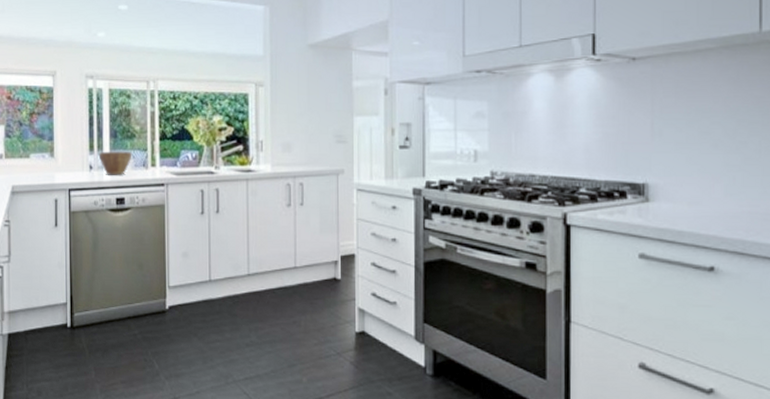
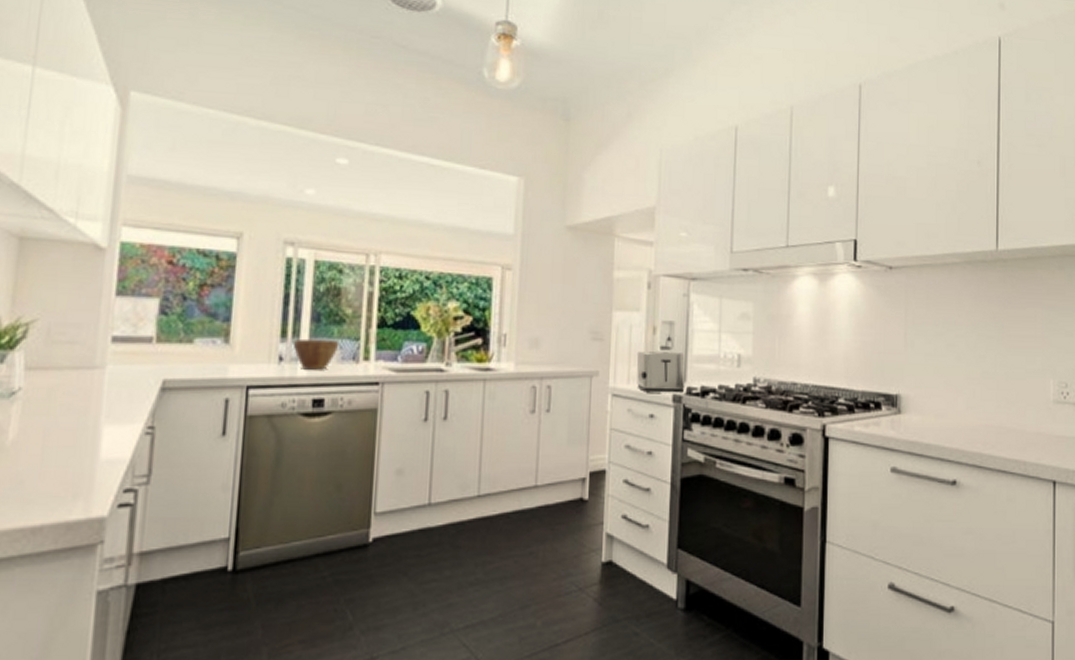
toaster: none [377,149,424,187] -> present [636,350,686,393]

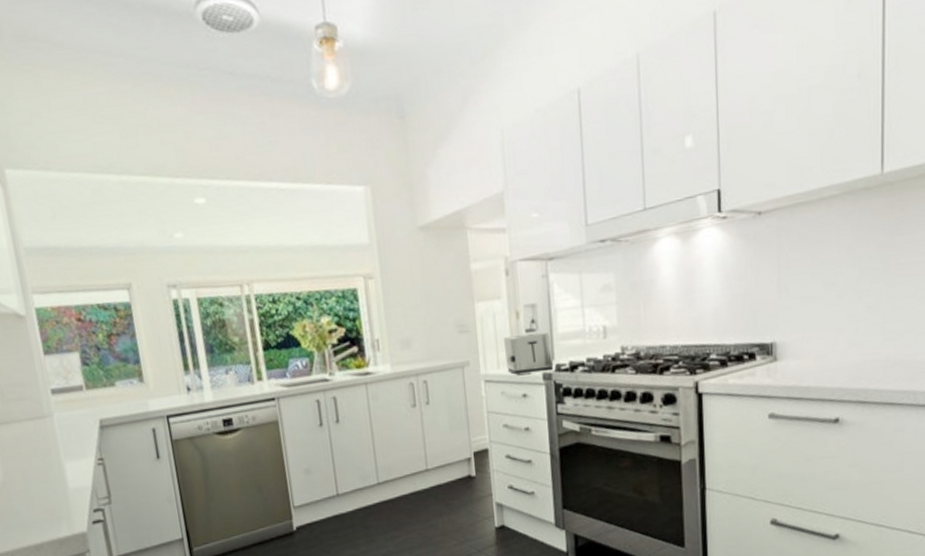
bowl: present [294,338,339,370] -> none [196,366,235,396]

